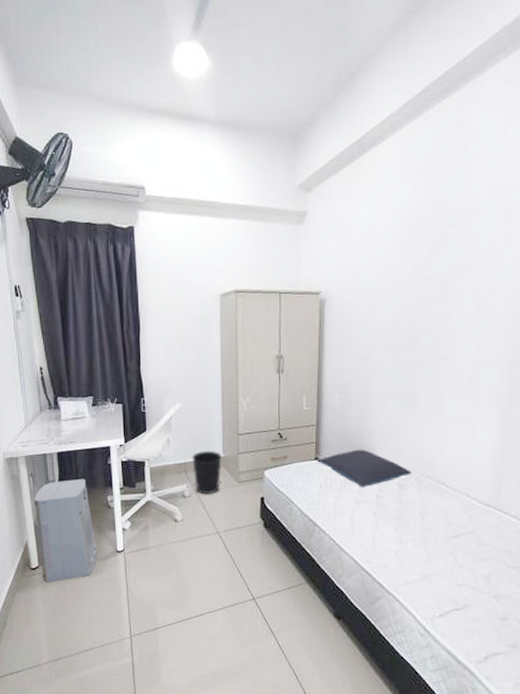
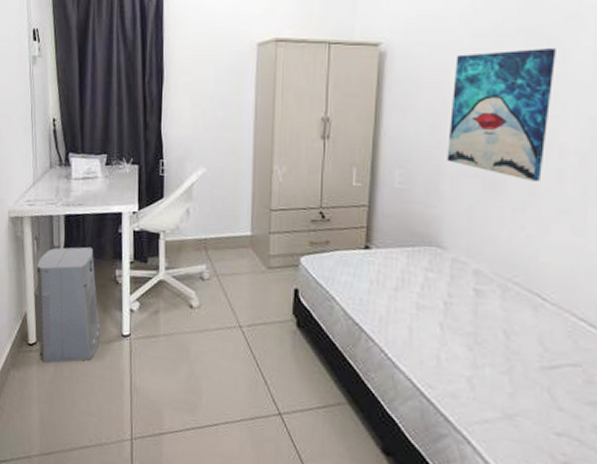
wastebasket: present [192,450,222,495] -> none [214,226,249,280]
pillow: present [317,449,412,488] -> none [367,240,494,290]
wall art: none [375,293,452,397] -> present [447,48,556,181]

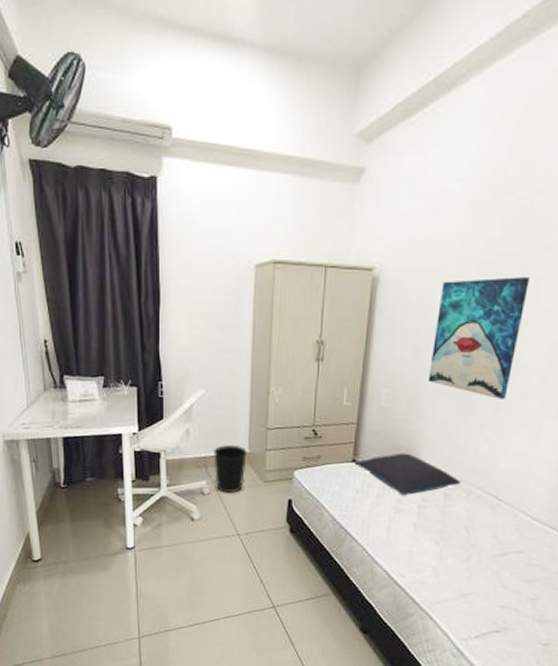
air purifier: present [34,246,101,363] -> none [36,467,106,577]
wastebasket: none [214,226,249,280] -> present [214,444,247,494]
pillow: none [367,240,494,290] -> present [354,453,461,496]

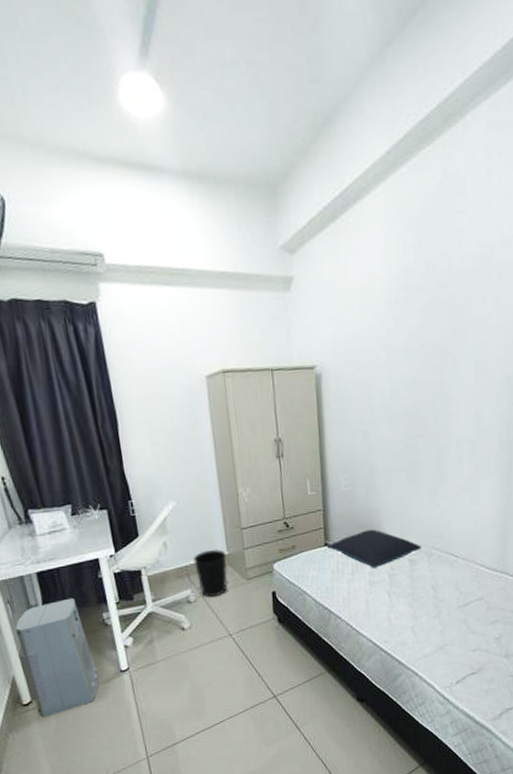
air purifier: none [36,467,106,577] -> present [15,597,99,717]
wall art: present [428,277,530,399] -> none [376,359,449,469]

